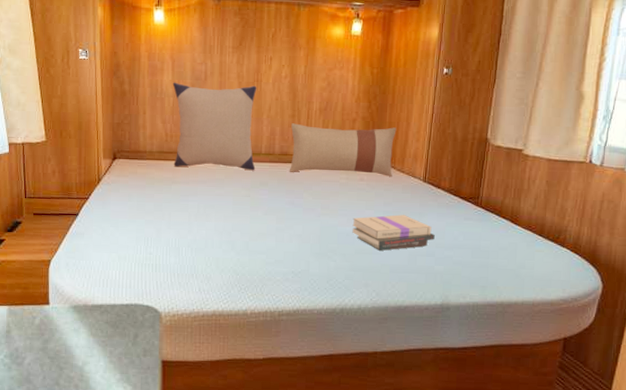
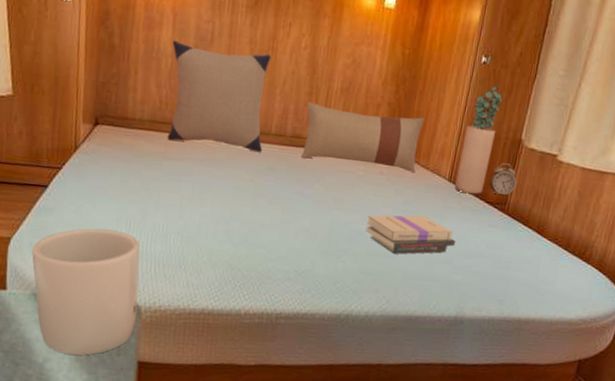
mug: none [68,247,159,358] -> present [32,228,140,356]
vase: none [429,88,467,192] -> present [454,81,504,195]
alarm clock: none [461,161,487,191] -> present [489,163,517,196]

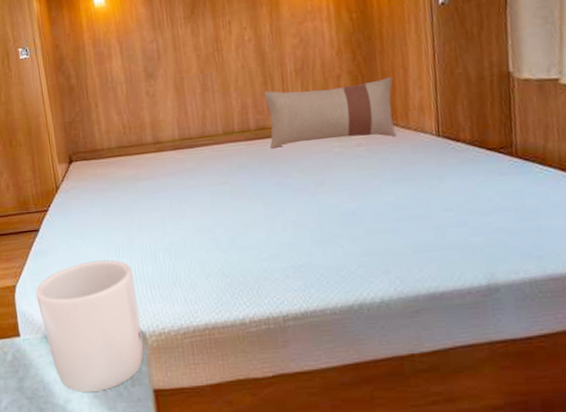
pillow: present [167,40,272,153] -> none [123,55,230,162]
books: present [365,215,455,254] -> none [356,180,464,228]
vase: present [454,81,504,195] -> none [441,18,480,146]
alarm clock: present [489,163,517,196] -> none [484,101,519,139]

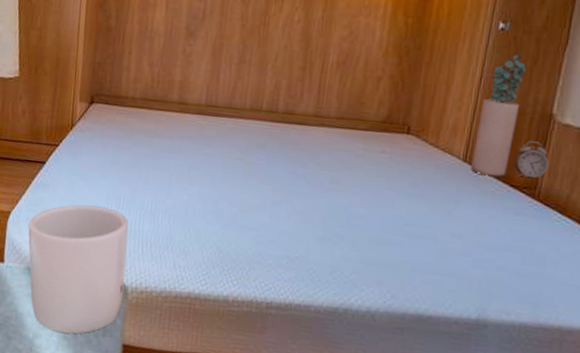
pillow: present [264,77,397,148] -> none [294,77,433,151]
vase: none [441,18,480,146] -> present [470,49,528,178]
alarm clock: none [484,101,519,139] -> present [513,141,550,180]

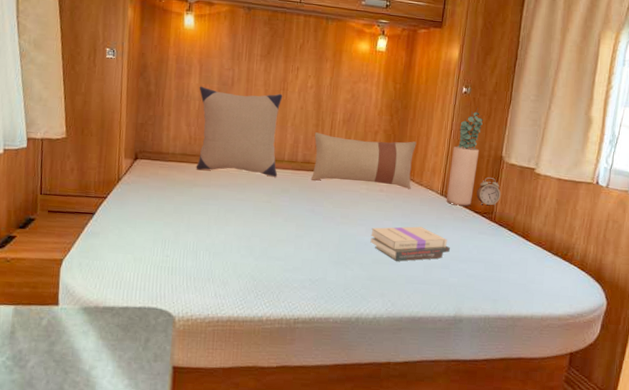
mug: present [28,205,129,334] -> none [81,248,174,363]
pillow: none [157,20,263,130] -> present [196,86,283,177]
pillow: none [294,77,433,151] -> present [311,132,417,189]
books: none [366,198,474,244] -> present [370,226,450,261]

